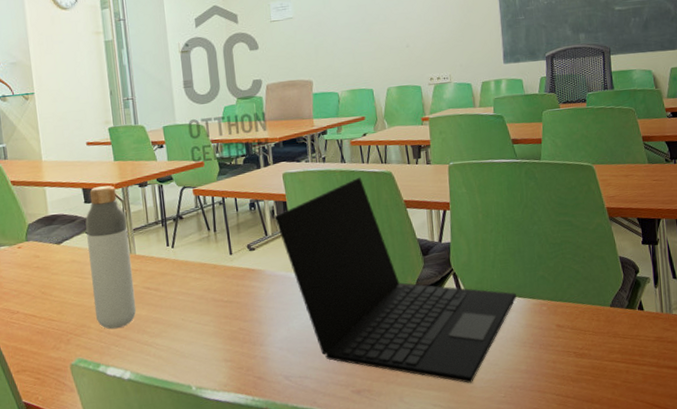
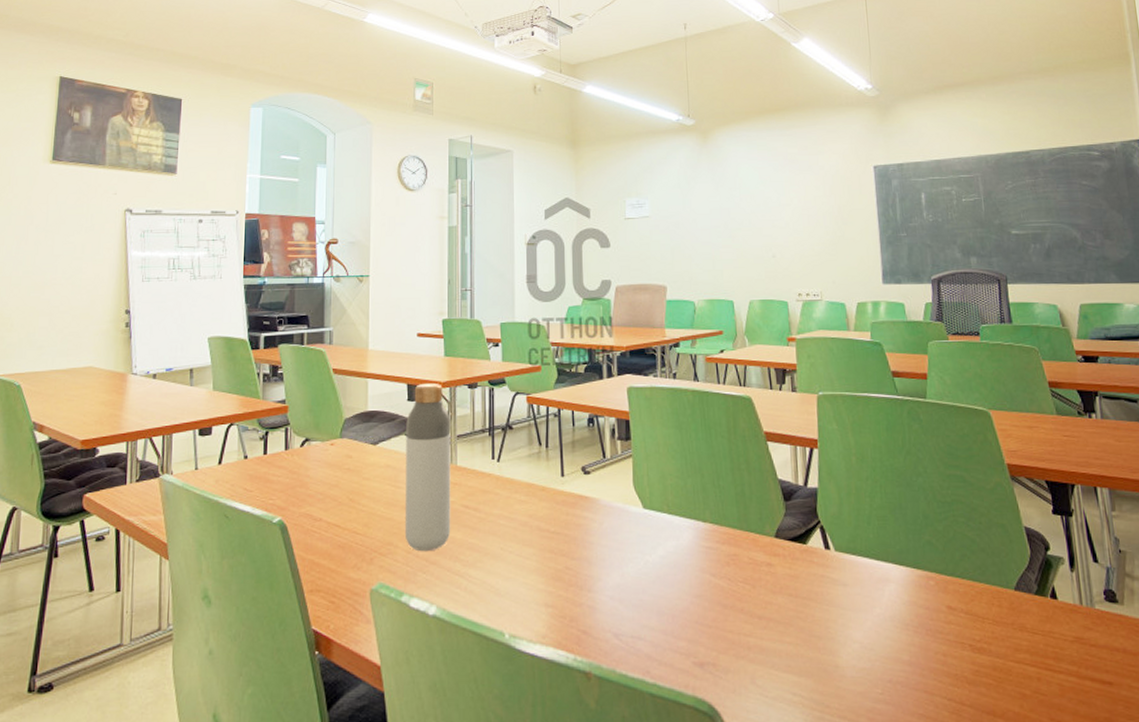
laptop: present [274,177,516,384] -> none [614,399,897,671]

